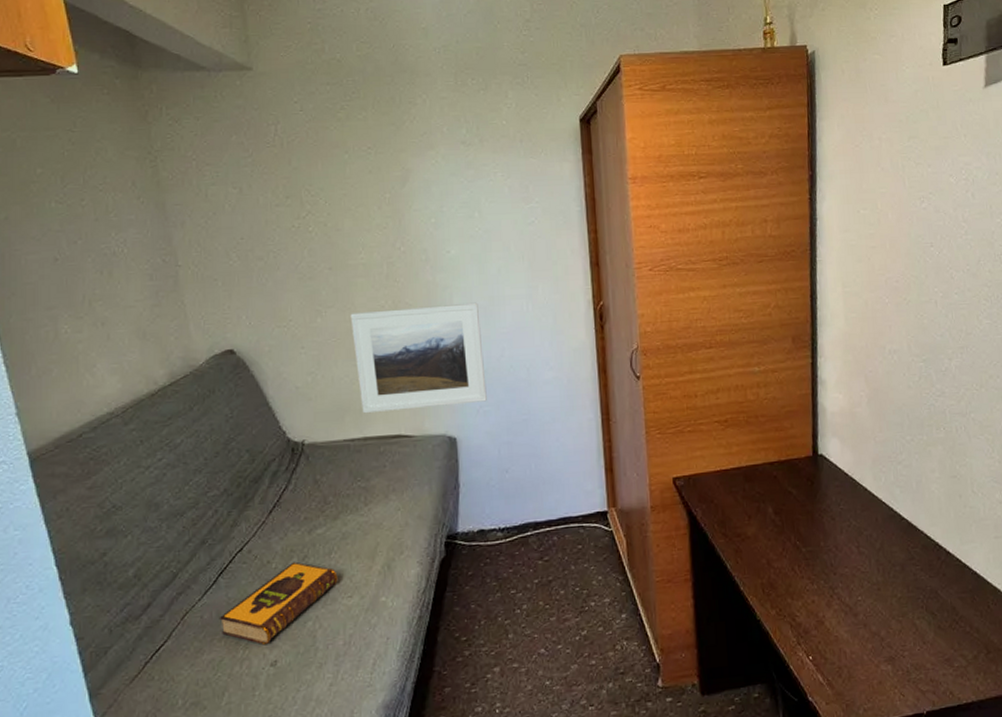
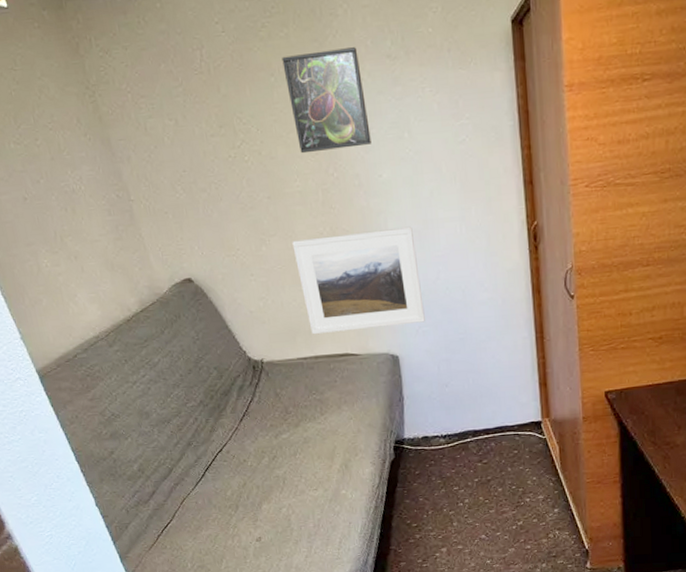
hardback book: present [219,561,338,646] -> none [210,460,304,526]
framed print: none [358,133,441,227] -> present [282,47,372,154]

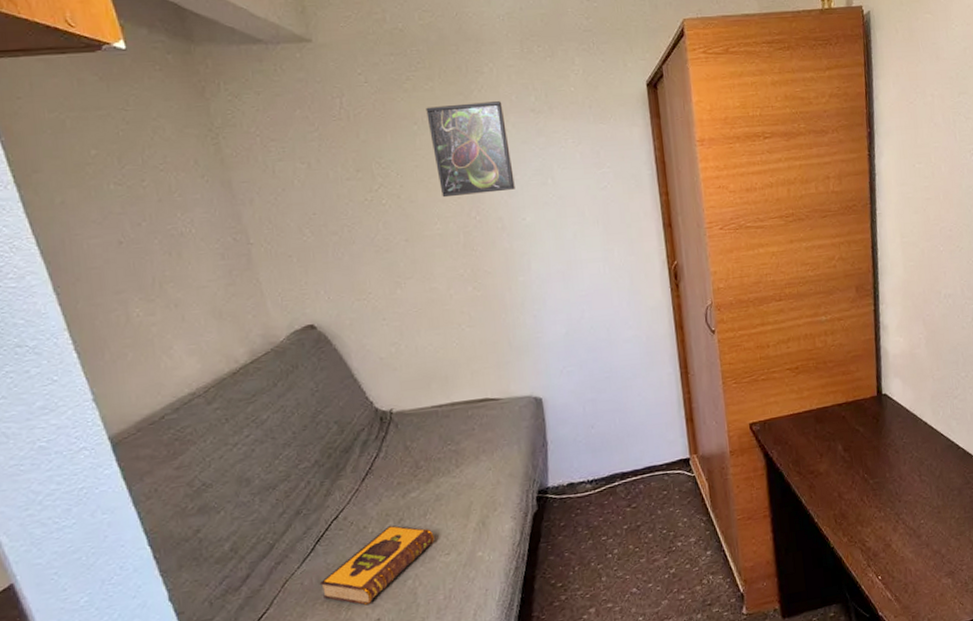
hardback book: none [210,460,304,526] -> present [319,525,435,606]
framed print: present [292,226,425,335] -> none [430,267,570,381]

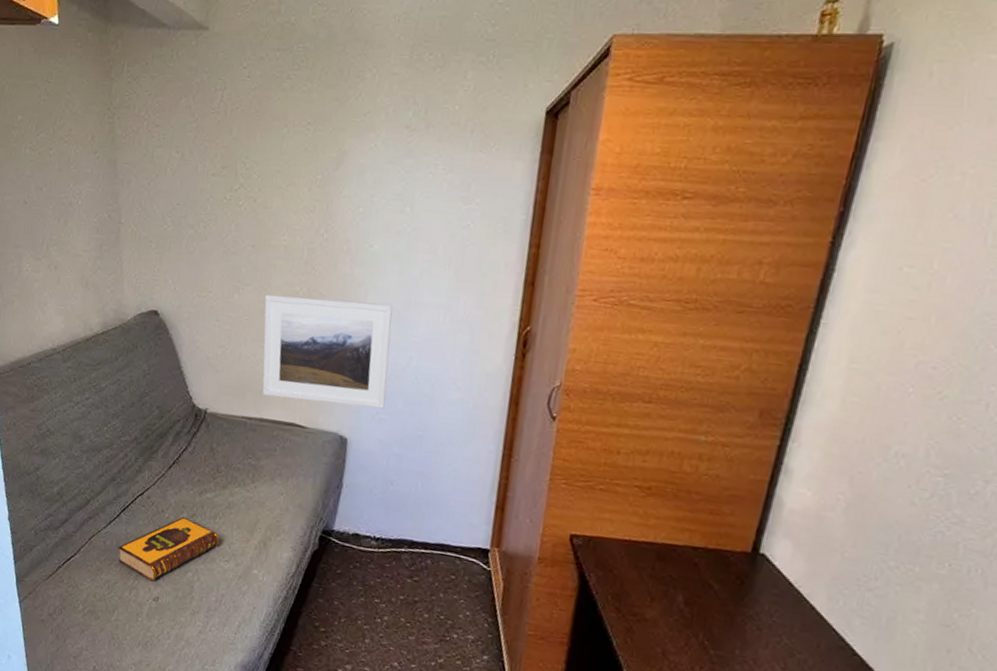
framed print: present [426,101,515,198] -> none [295,110,377,212]
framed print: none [430,267,570,381] -> present [262,294,393,409]

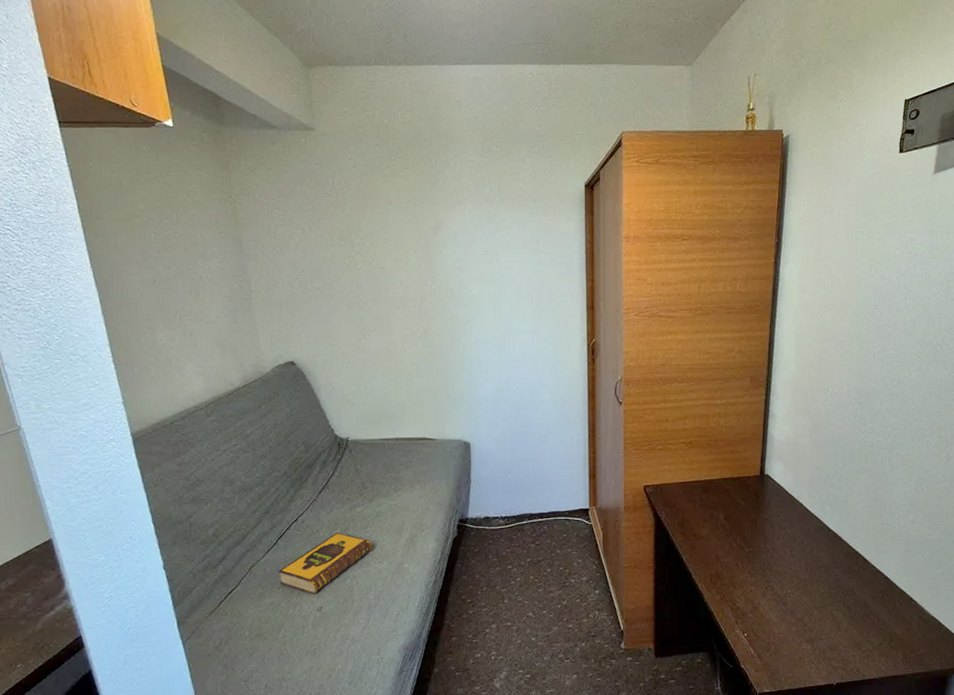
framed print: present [262,294,393,409] -> none [389,334,496,419]

